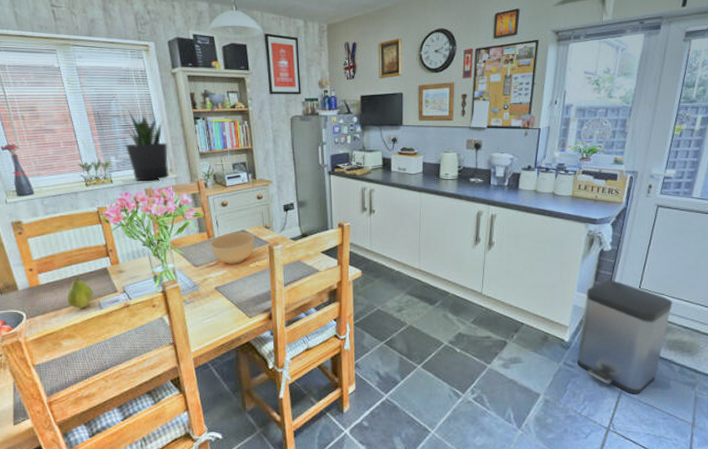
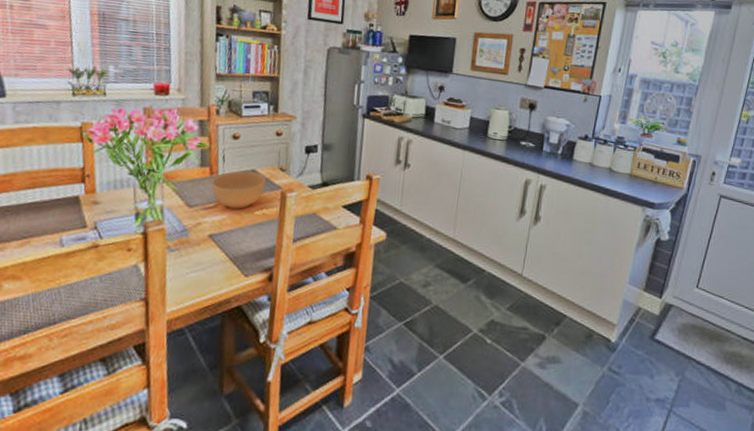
fruit: present [66,277,93,309] -> none [20,203,57,244]
planter: present [123,111,169,182] -> none [129,16,181,100]
pedal bin: present [577,280,673,394] -> none [623,274,732,414]

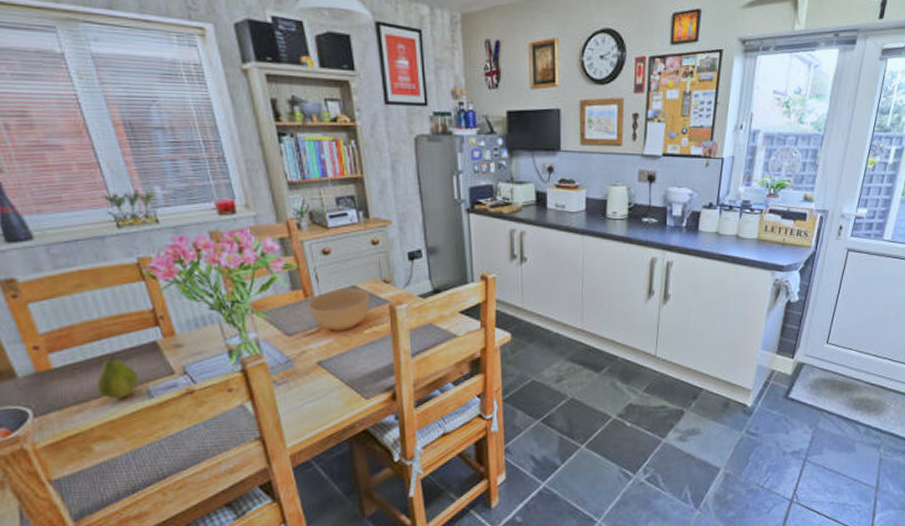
fruit: none [20,203,57,244] -> present [96,355,138,399]

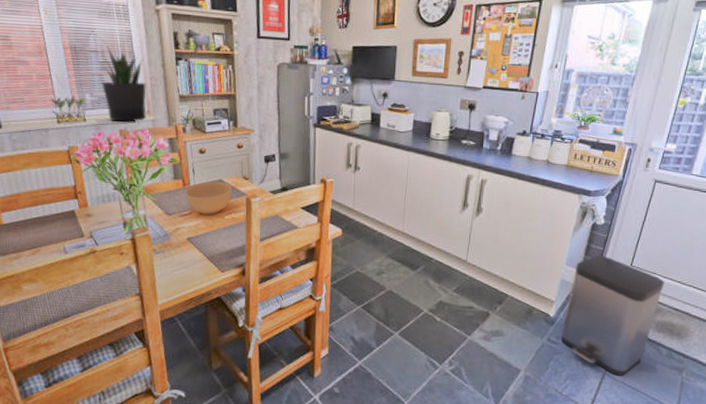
fruit: present [96,355,138,399] -> none [30,218,59,252]
planter: none [172,121,244,222] -> present [101,46,147,123]
pedal bin: none [760,335,860,461] -> present [561,255,664,376]

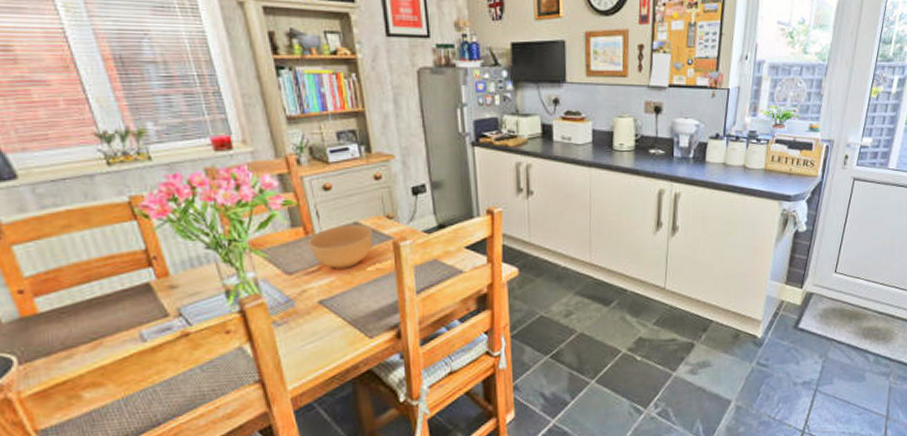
planter: present [101,46,147,123] -> none [164,55,241,158]
pedal bin: present [561,255,664,376] -> none [771,265,868,391]

